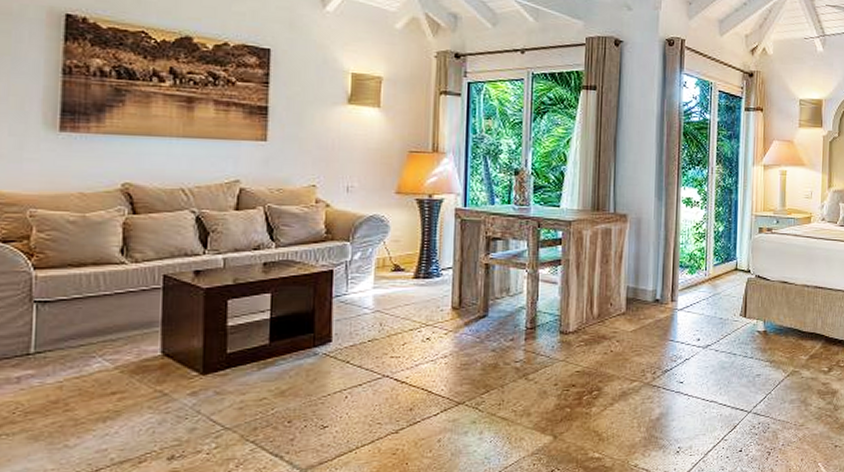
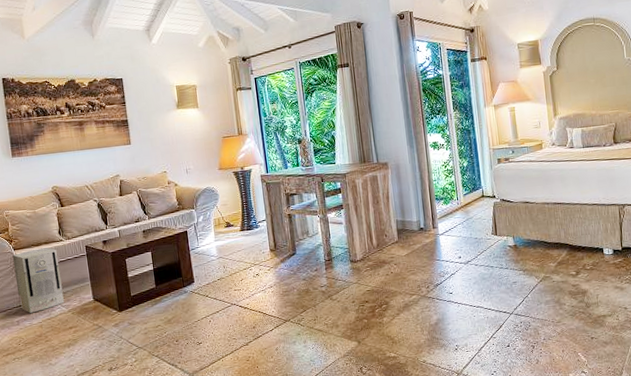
air purifier: none [27,271,113,367] -> present [12,247,64,313]

